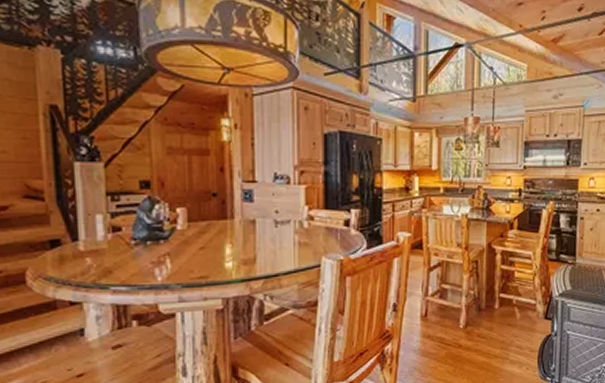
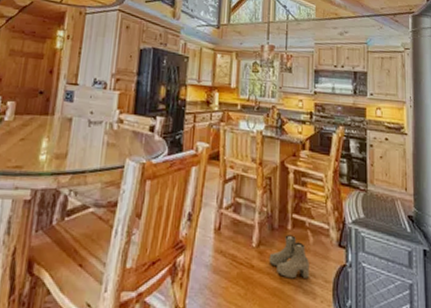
boots: none [476,313,516,353] -> present [269,235,309,280]

